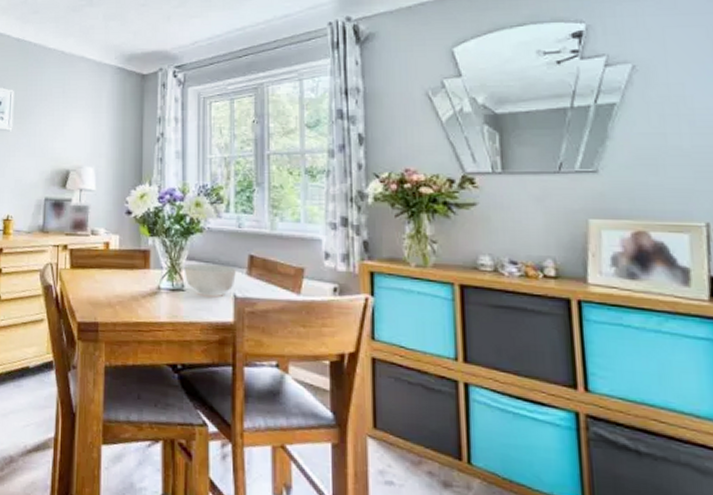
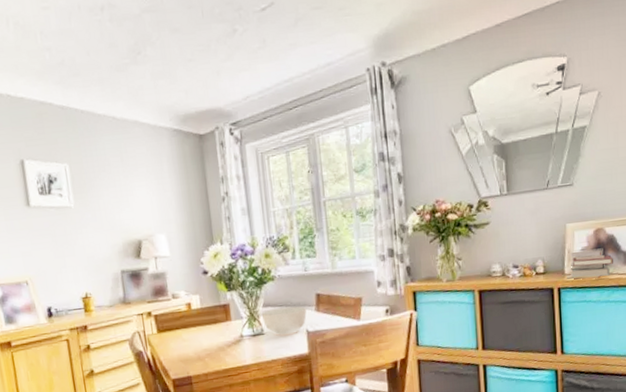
books: none [591,254,665,297] -> present [567,248,613,280]

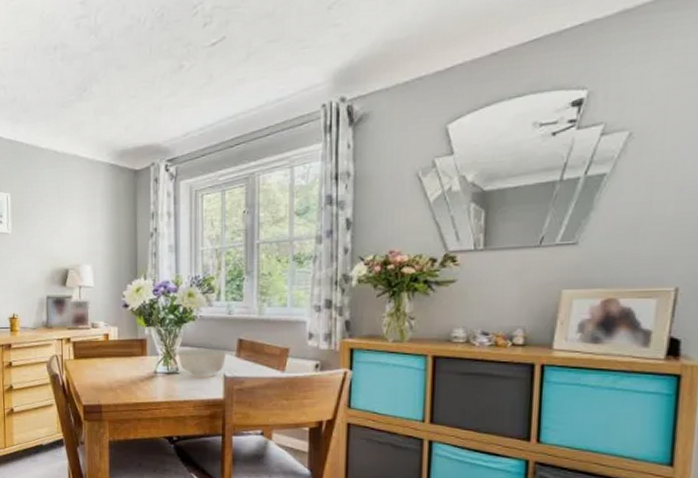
books: present [567,248,613,280] -> none [555,322,627,358]

